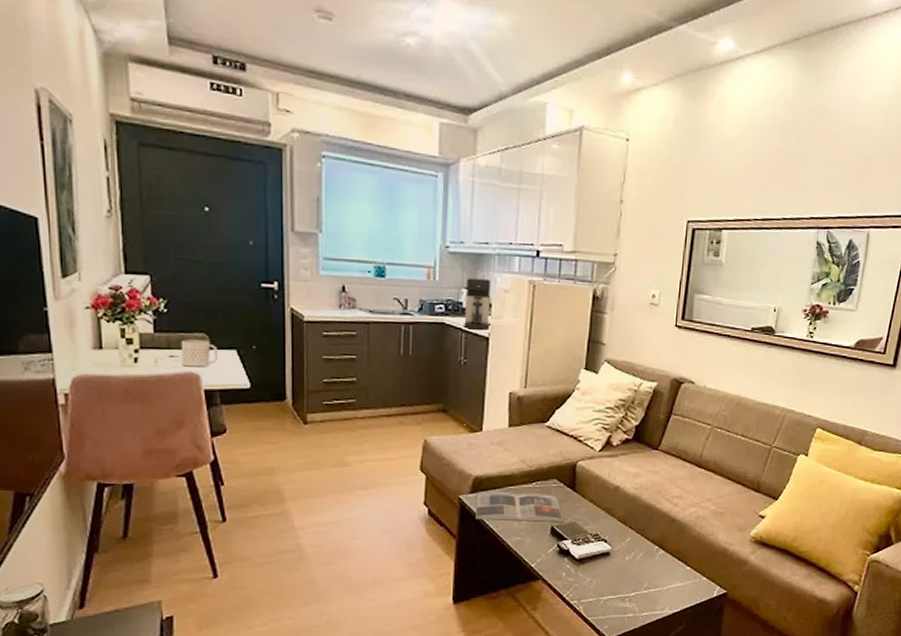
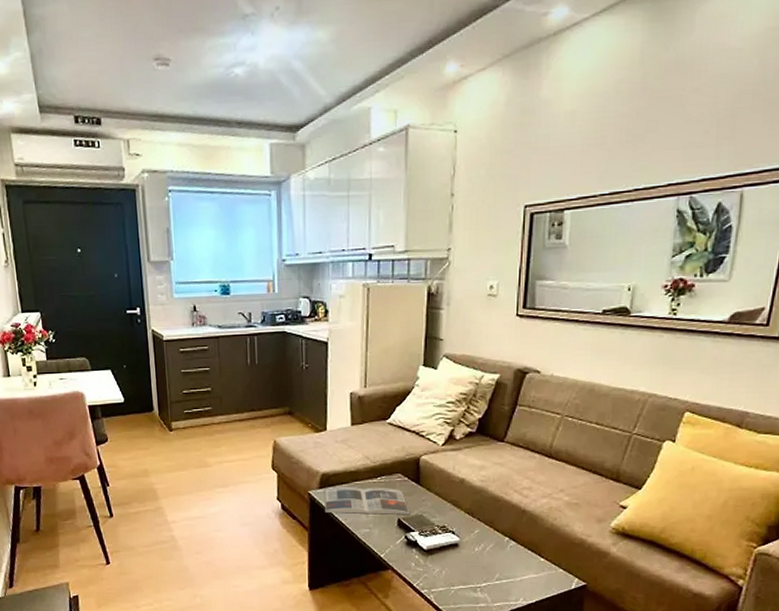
mug: present [181,339,218,367] -> none [67,363,97,387]
coffee maker: present [464,278,490,330] -> none [303,286,327,336]

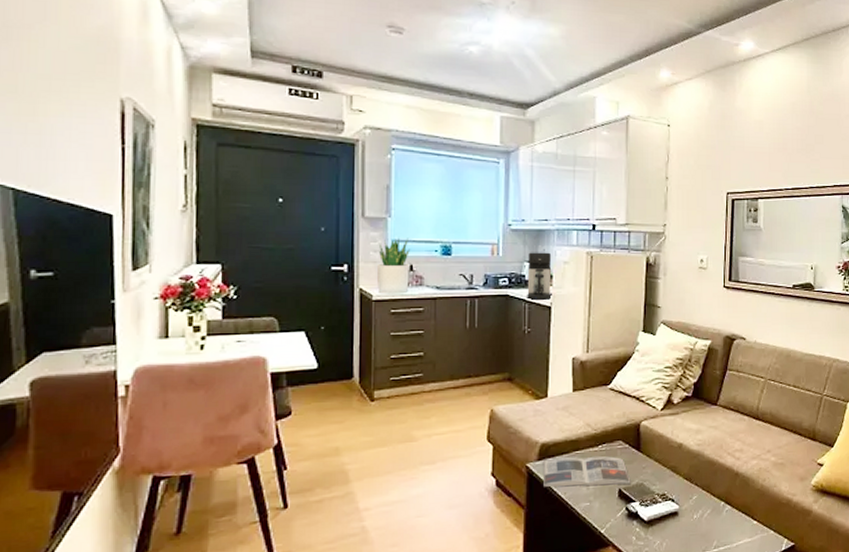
planter: none [165,279,194,335] -> present [377,237,410,294]
coffee maker: none [303,286,327,336] -> present [527,252,551,300]

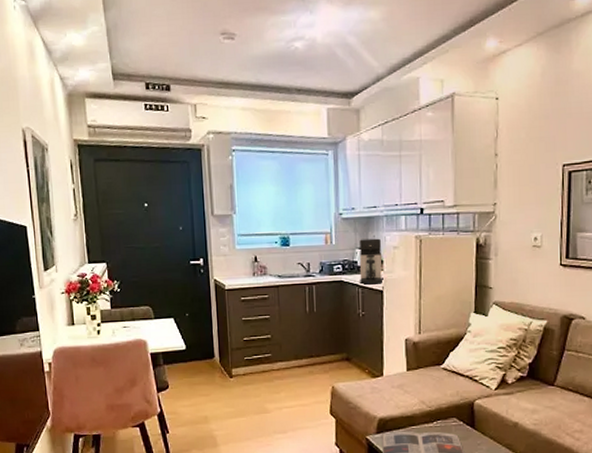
planter: present [377,237,410,294] -> none [227,231,255,284]

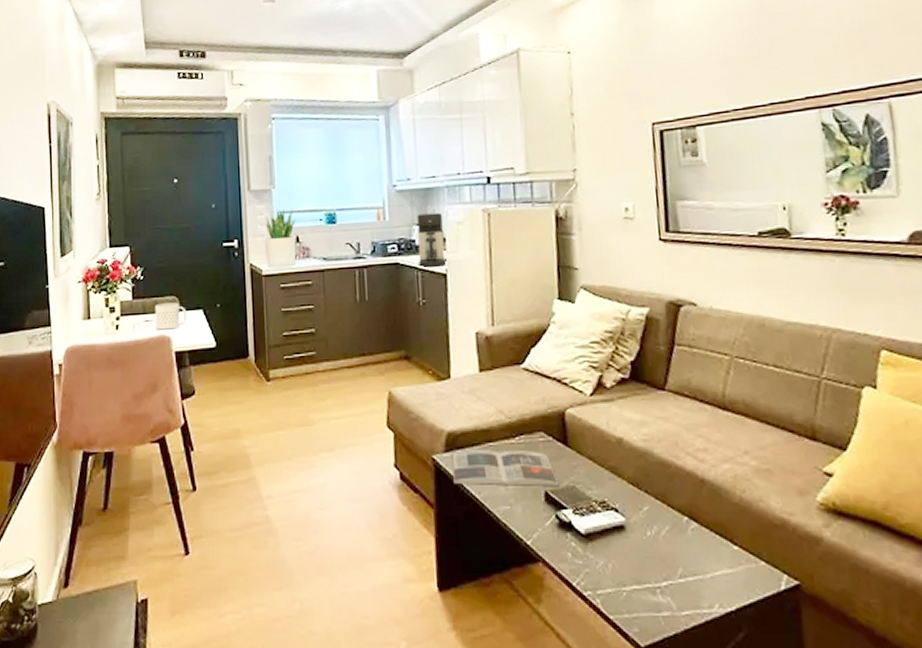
mug: none [131,312,160,335] -> present [154,302,187,330]
planter: none [227,231,255,284] -> present [265,208,297,269]

